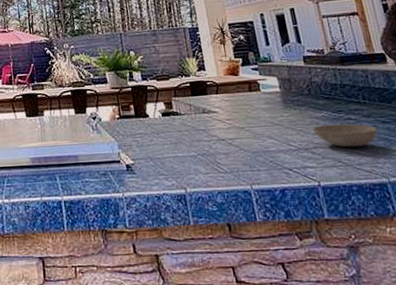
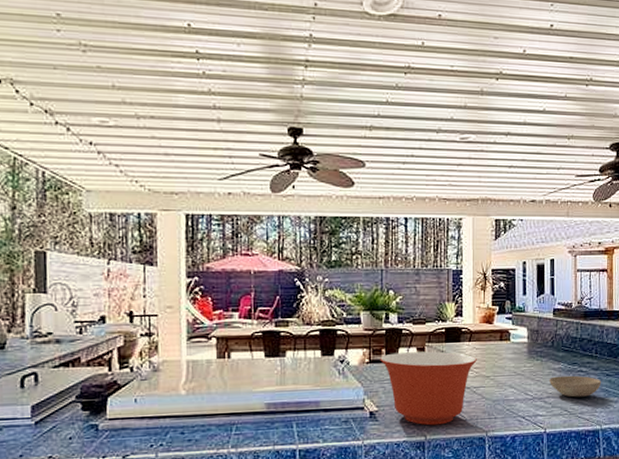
mixing bowl: none [129,105,228,178] -> present [380,351,477,426]

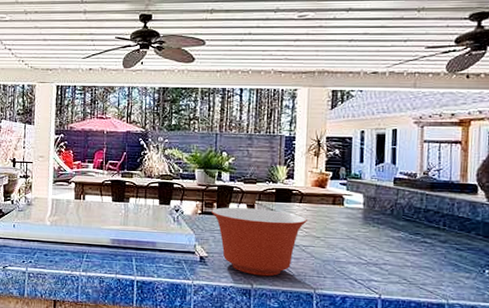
bowl: present [549,375,602,398] -> none [387,244,450,269]

